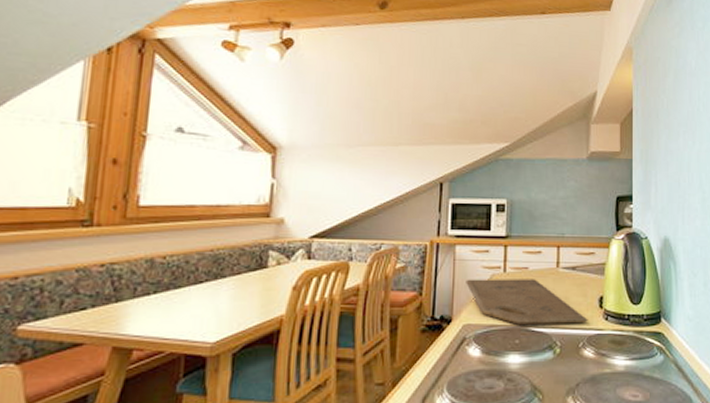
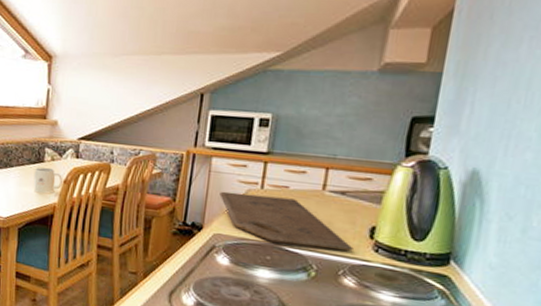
mug: none [253,273,292,307] -> present [33,167,63,195]

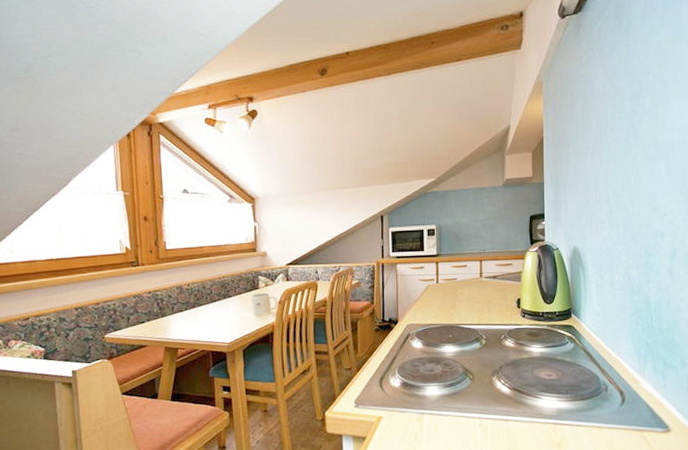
cutting board: present [219,191,353,252] -> none [407,287,508,323]

